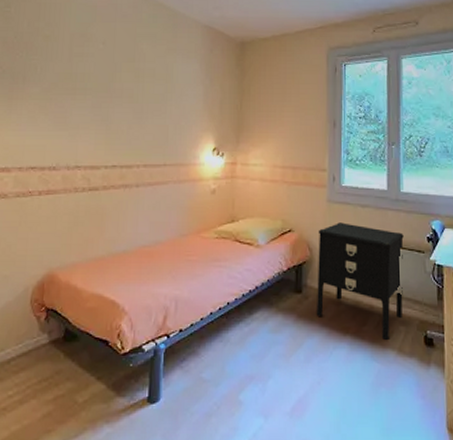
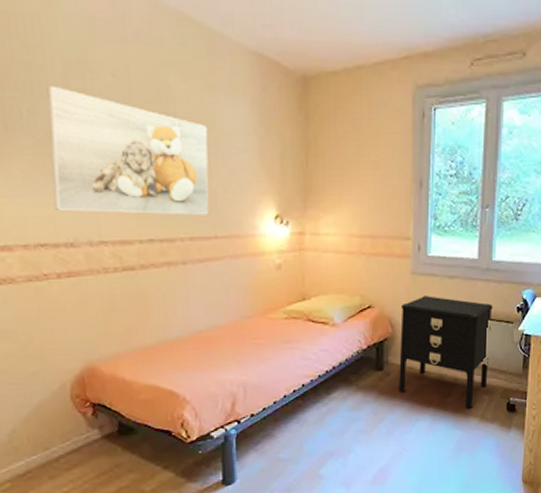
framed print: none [47,51,167,147] -> present [47,85,209,215]

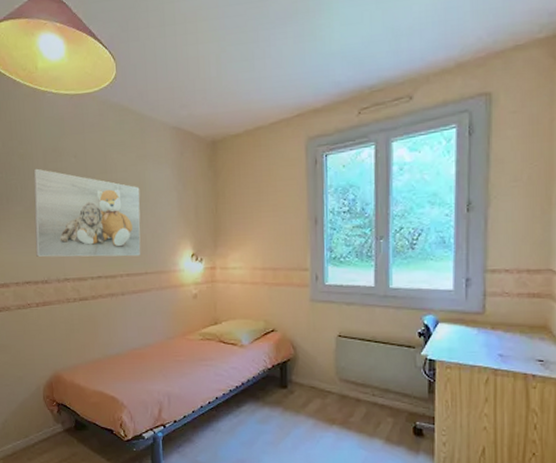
nightstand: present [399,296,493,410] -> none [301,321,392,431]

